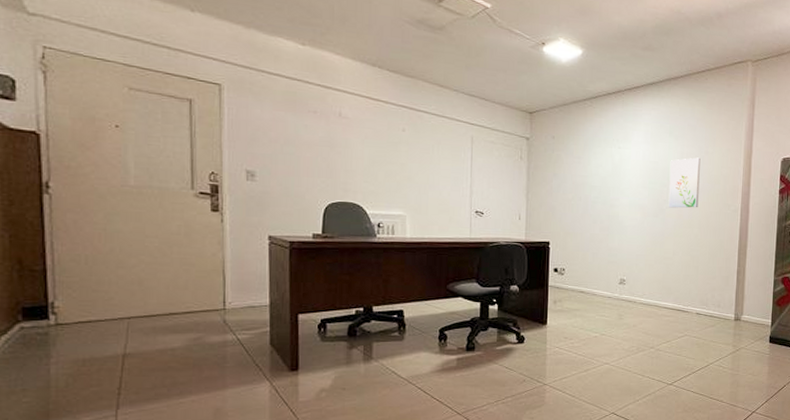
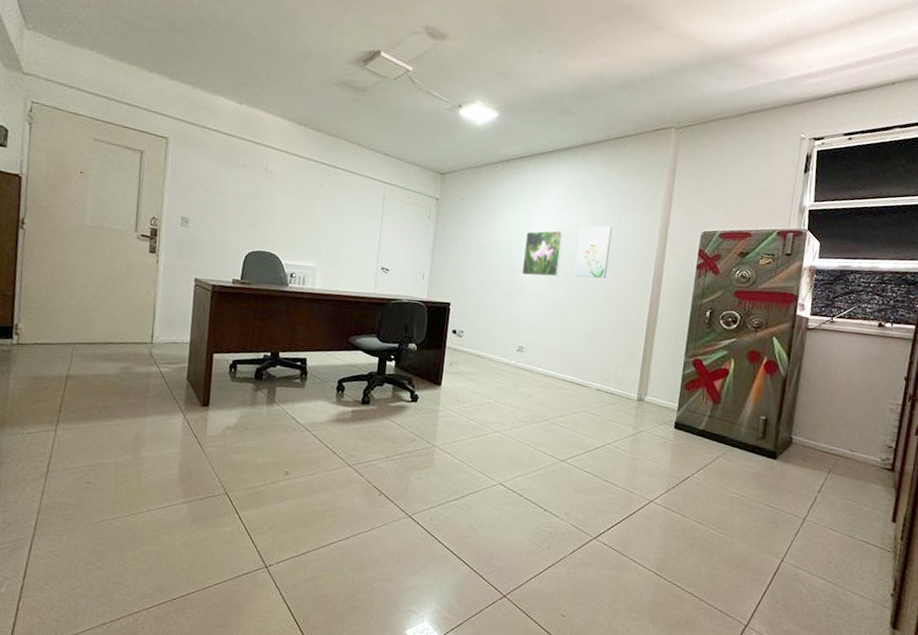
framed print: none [617,163,656,210] -> present [521,229,565,277]

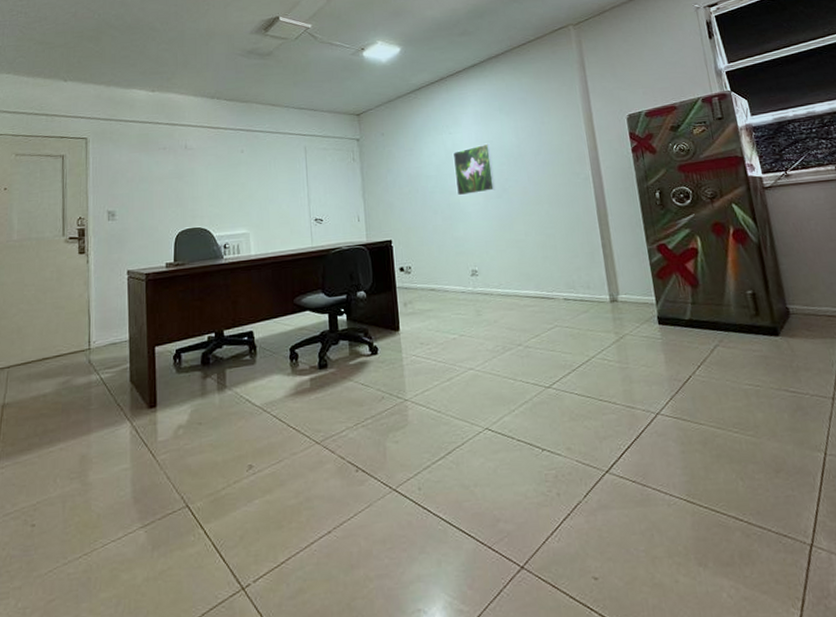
wall art: present [574,226,612,279] -> none [505,129,544,186]

